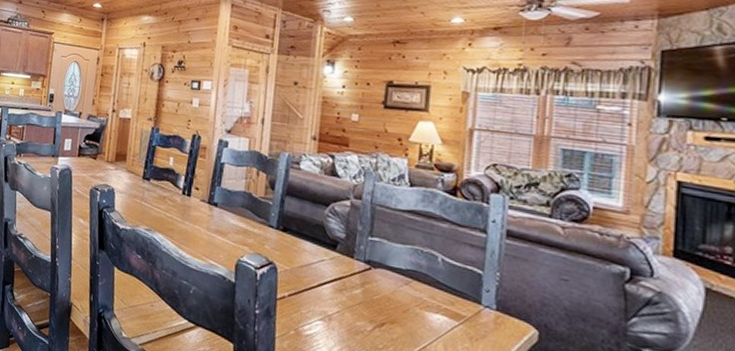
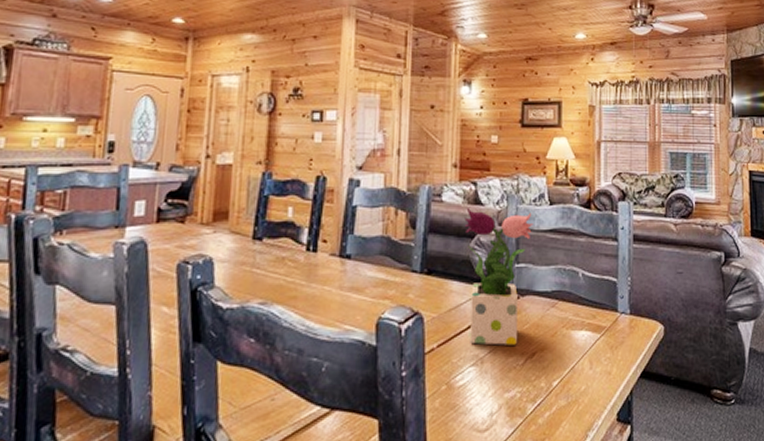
flower arrangement: none [319,178,391,312] -> present [464,208,534,345]

